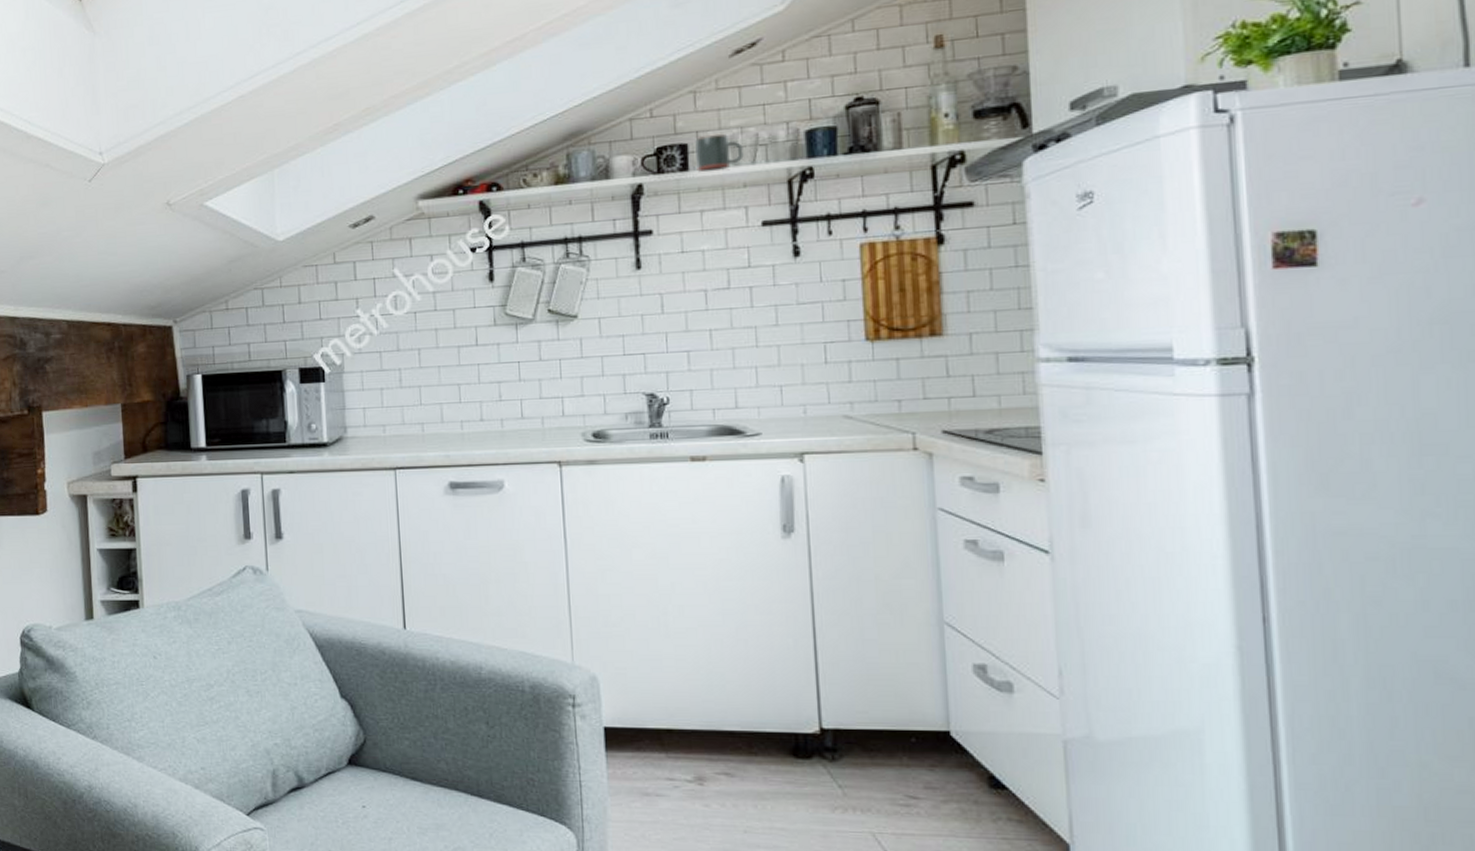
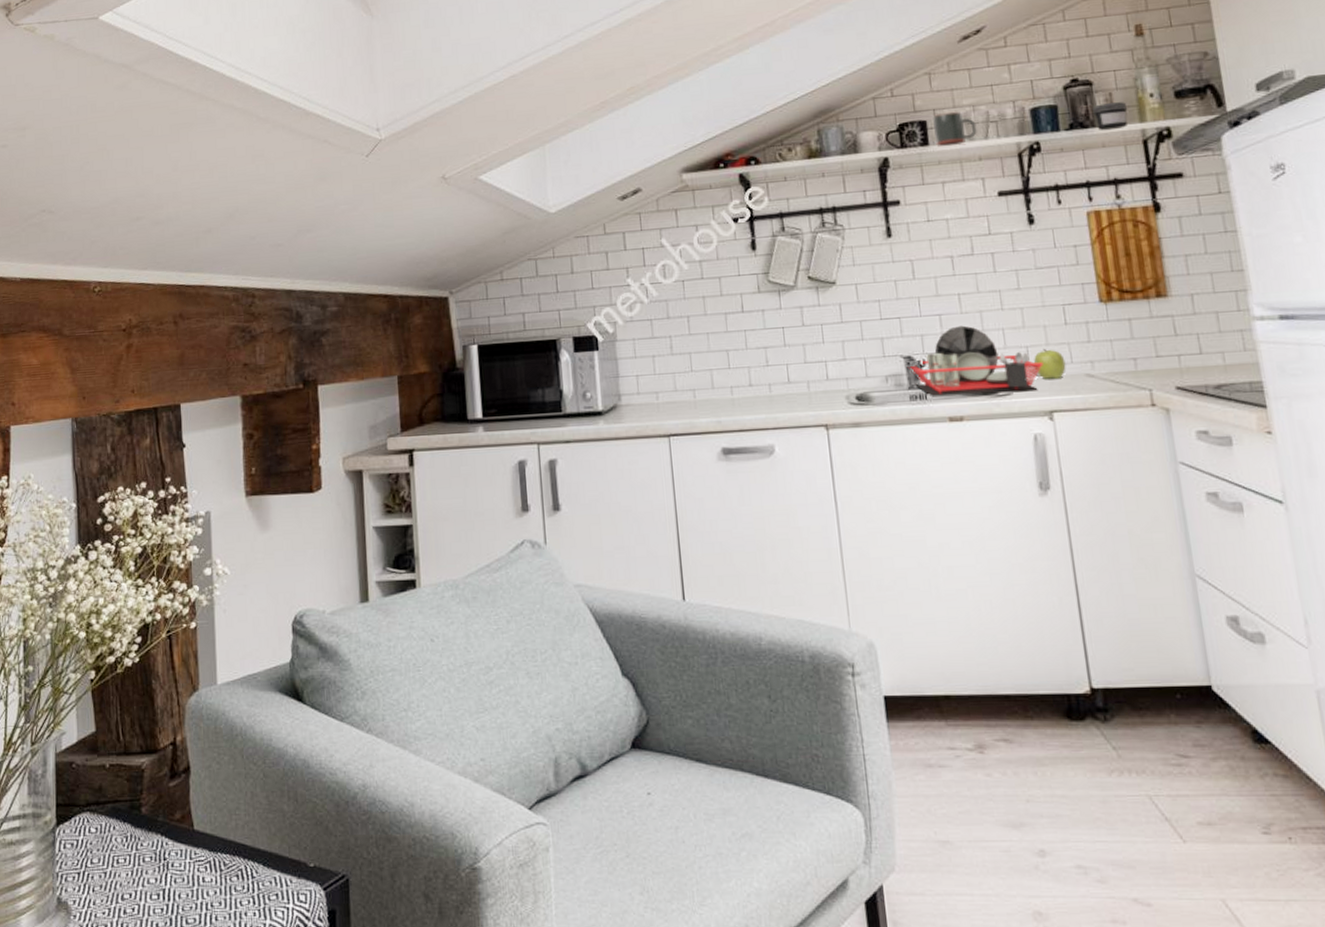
dish rack: none [649,362,798,436] -> present [907,325,1044,398]
fruit: none [788,387,822,420] -> present [1034,348,1066,379]
jar: none [877,122,918,155] -> present [1092,102,1128,131]

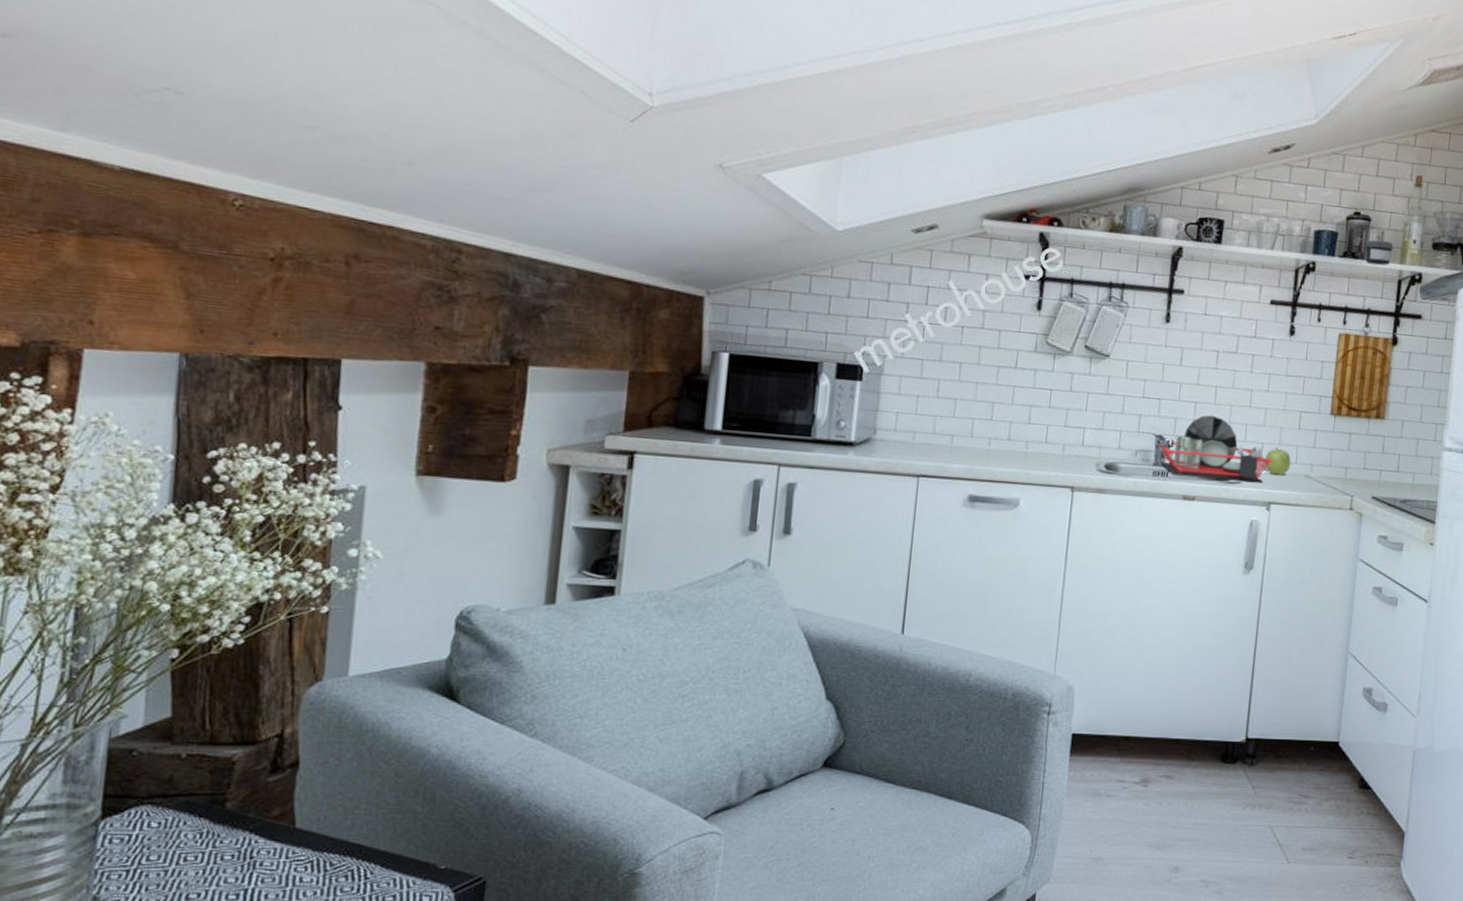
mug: present [932,111,977,146] -> none [1228,215,1267,249]

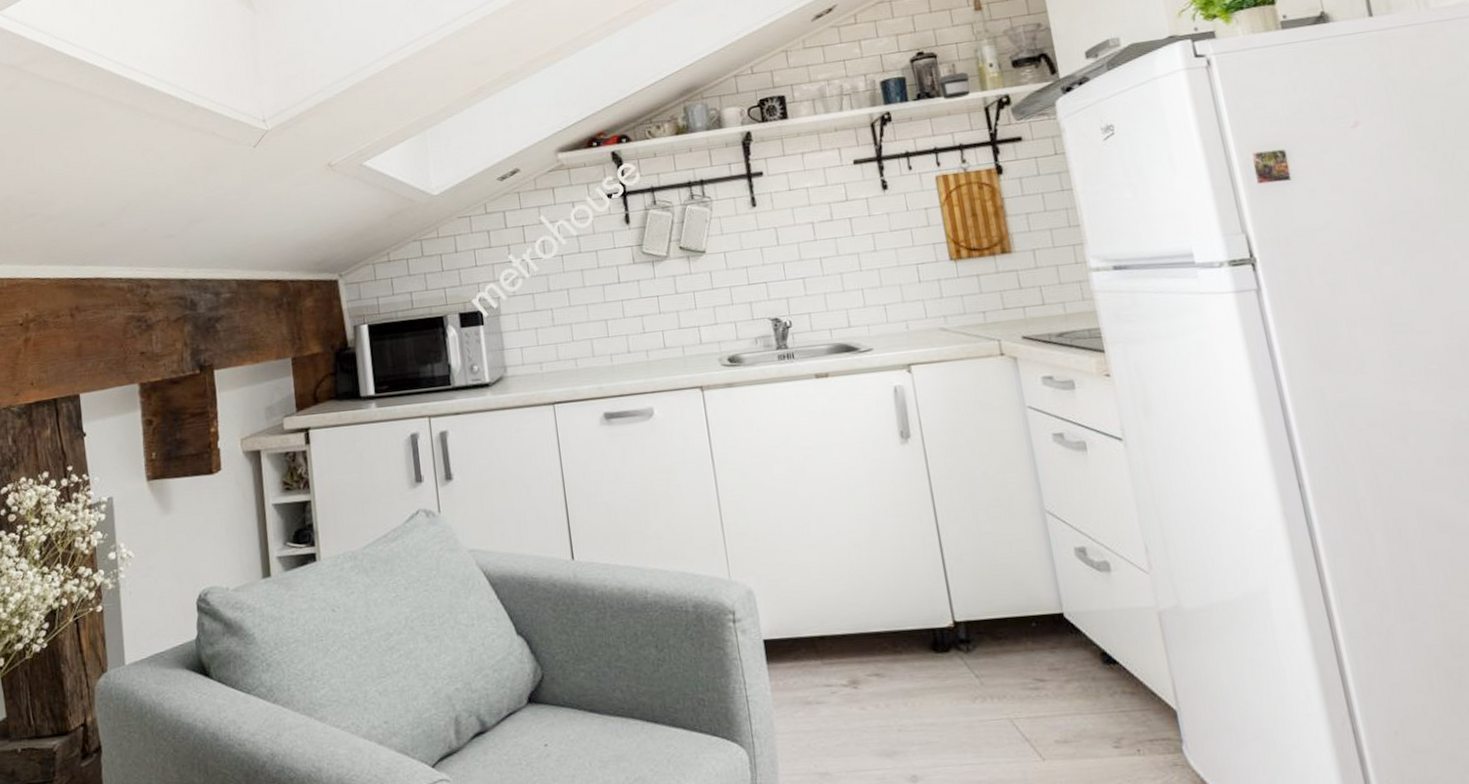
dish rack: present [1157,415,1273,483] -> none [775,287,901,356]
fruit: present [1265,447,1291,475] -> none [891,305,921,335]

